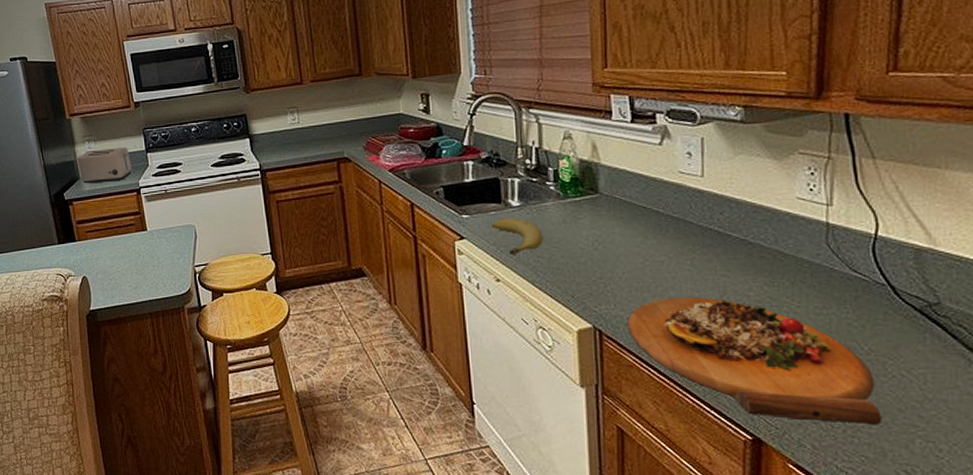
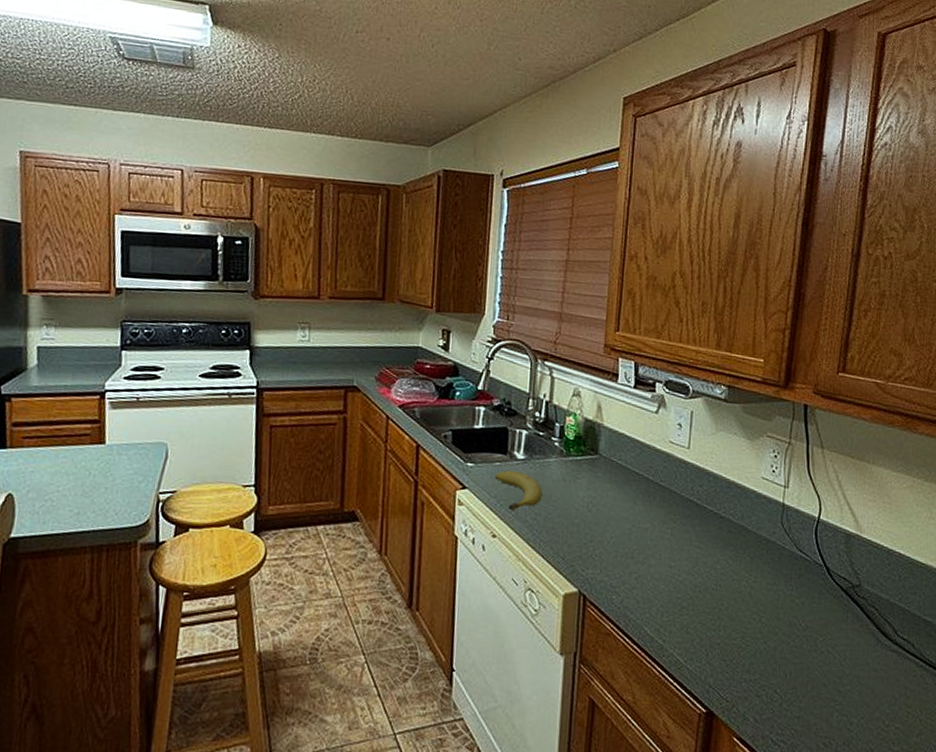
toaster: present [77,147,132,184] -> none [27,337,99,379]
cutting board: present [627,296,884,425] -> none [610,565,811,699]

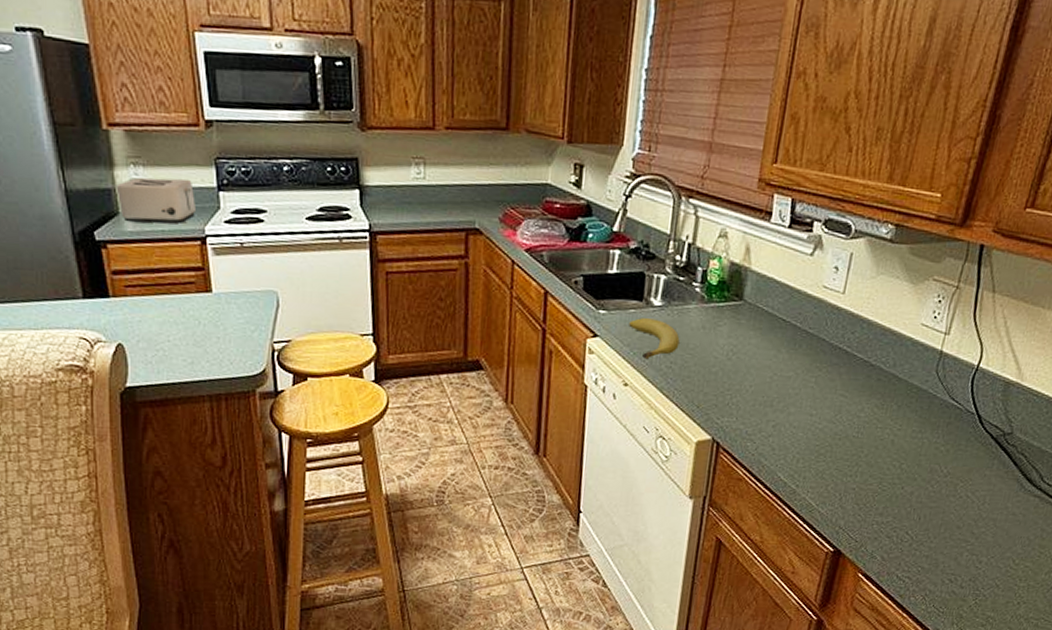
toaster: none [27,337,99,379] -> present [116,177,195,224]

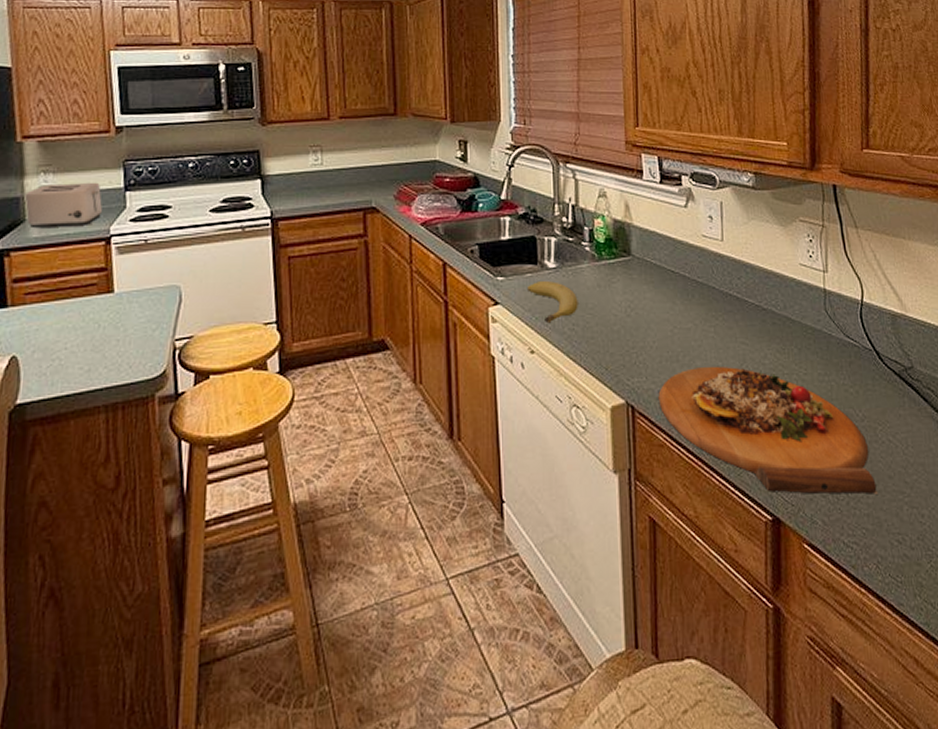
cutting board: none [744,413,945,540] -> present [658,366,879,494]

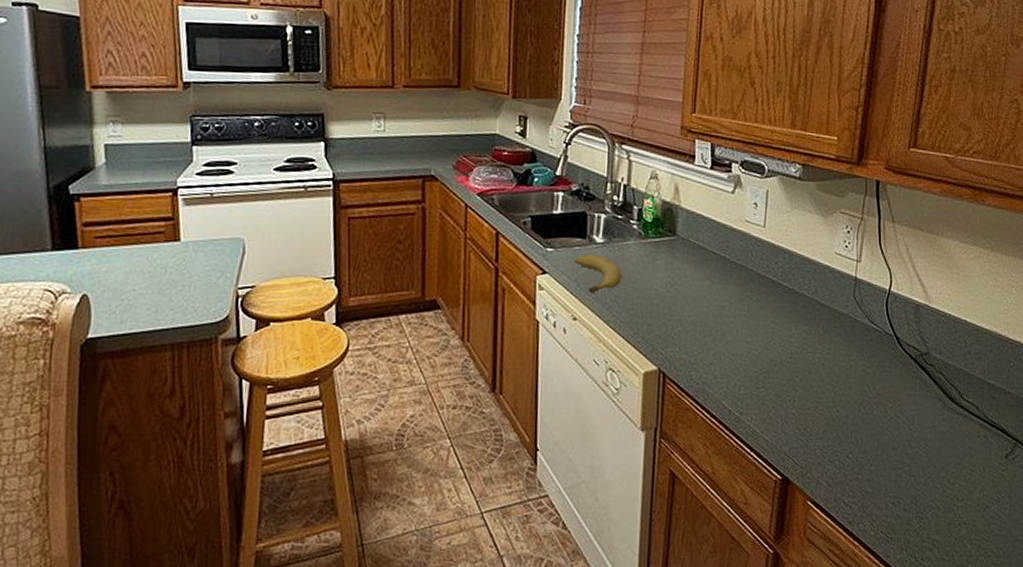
toaster: present [24,182,102,229] -> none [93,134,170,177]
cutting board: present [658,366,879,494] -> none [688,341,881,462]

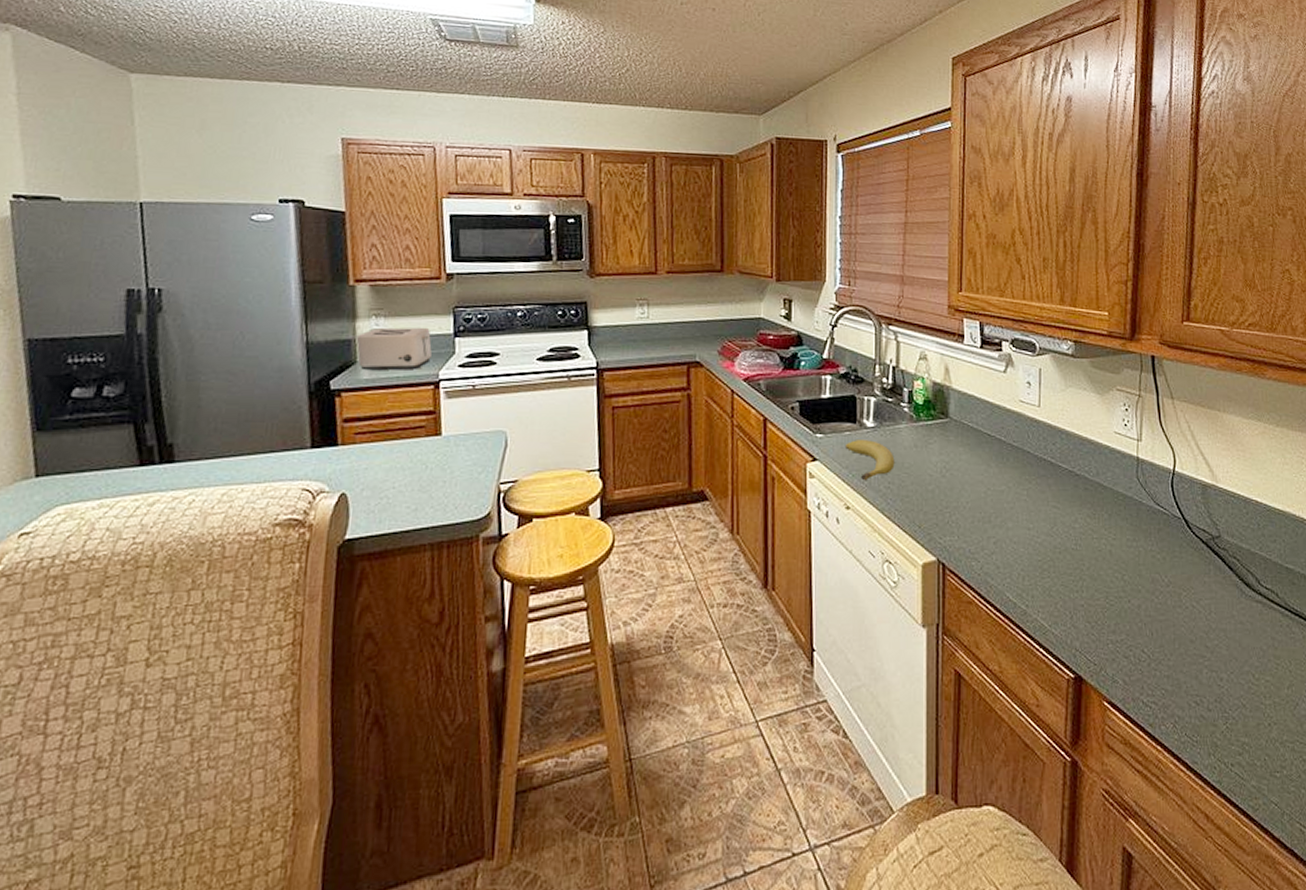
toaster: none [93,134,170,177] -> present [356,327,432,371]

